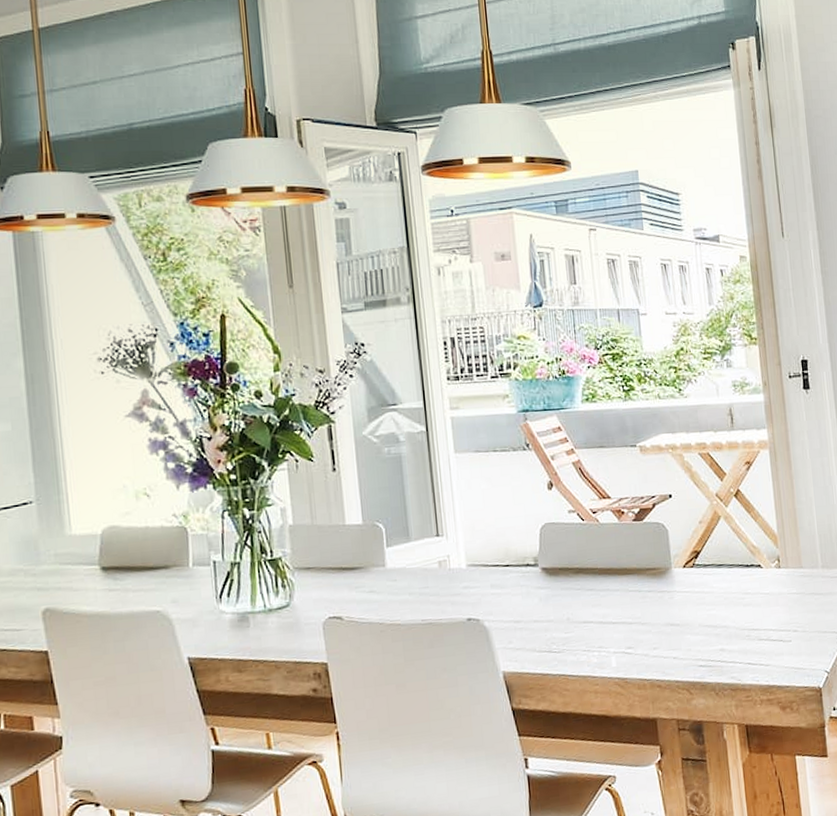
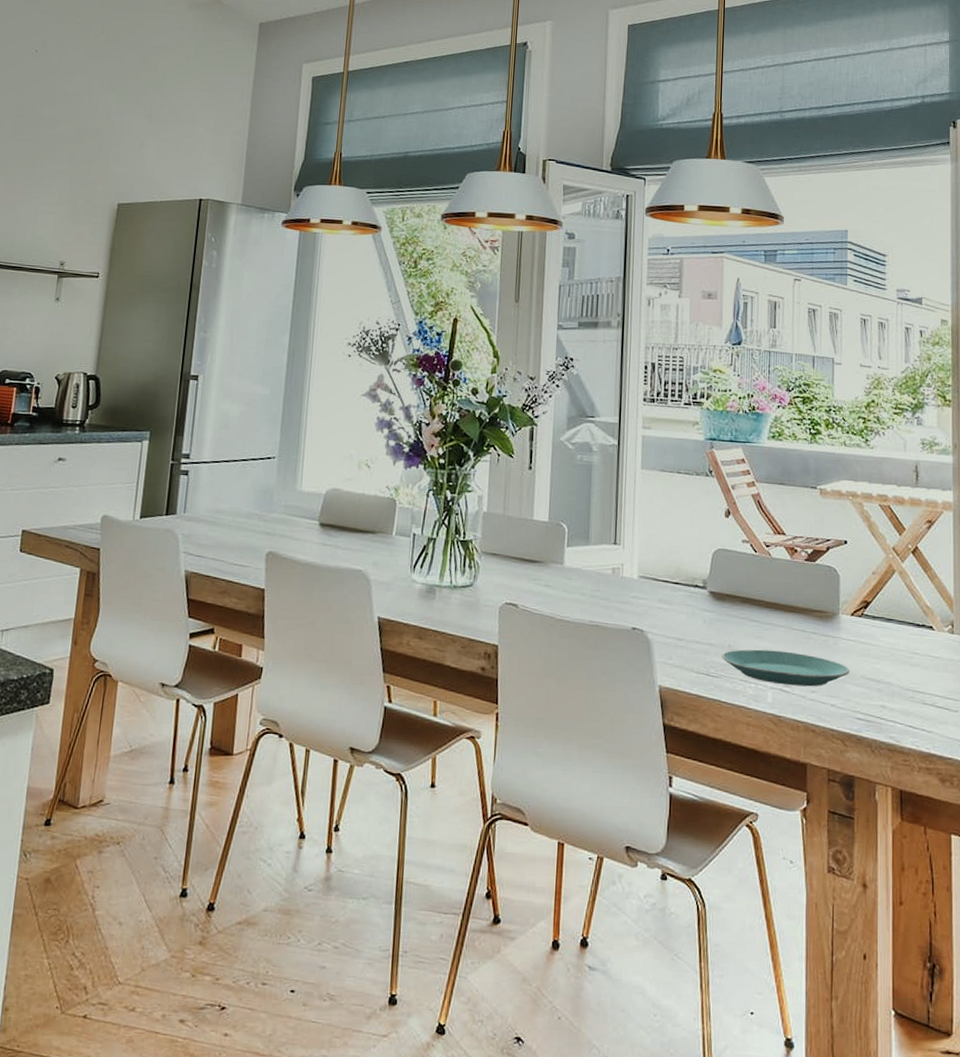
plate: none [562,613,688,648] -> present [722,649,850,687]

